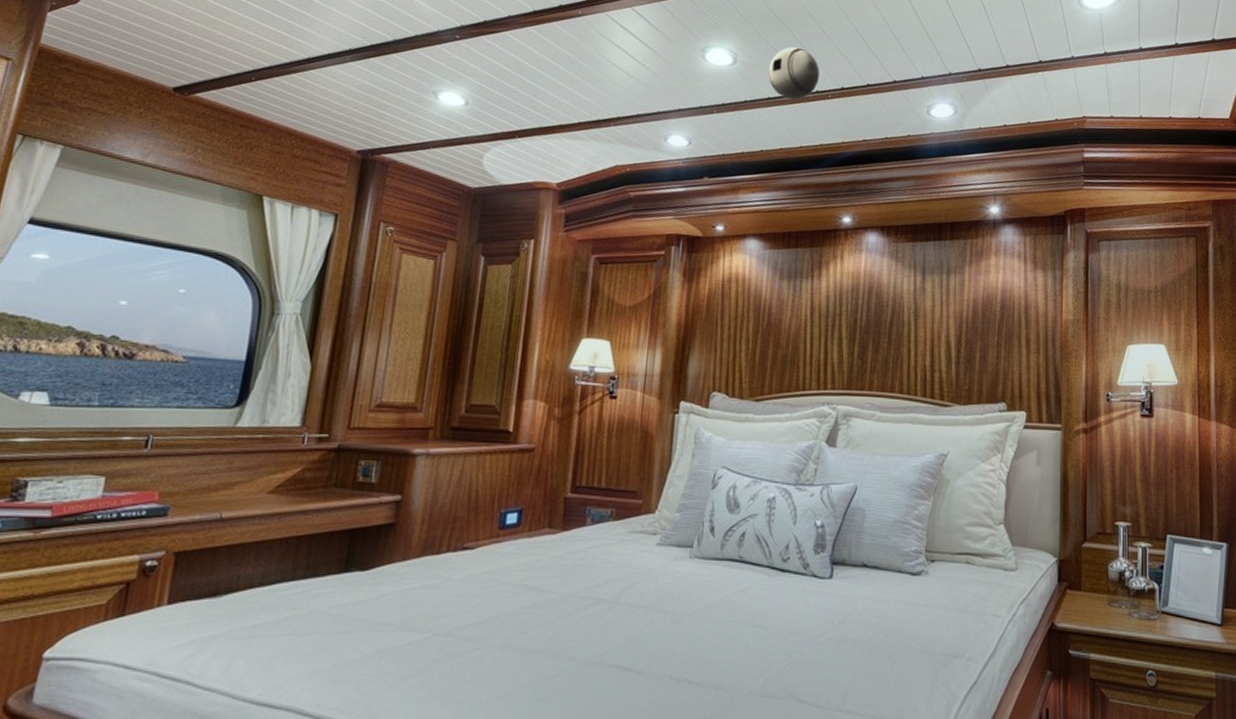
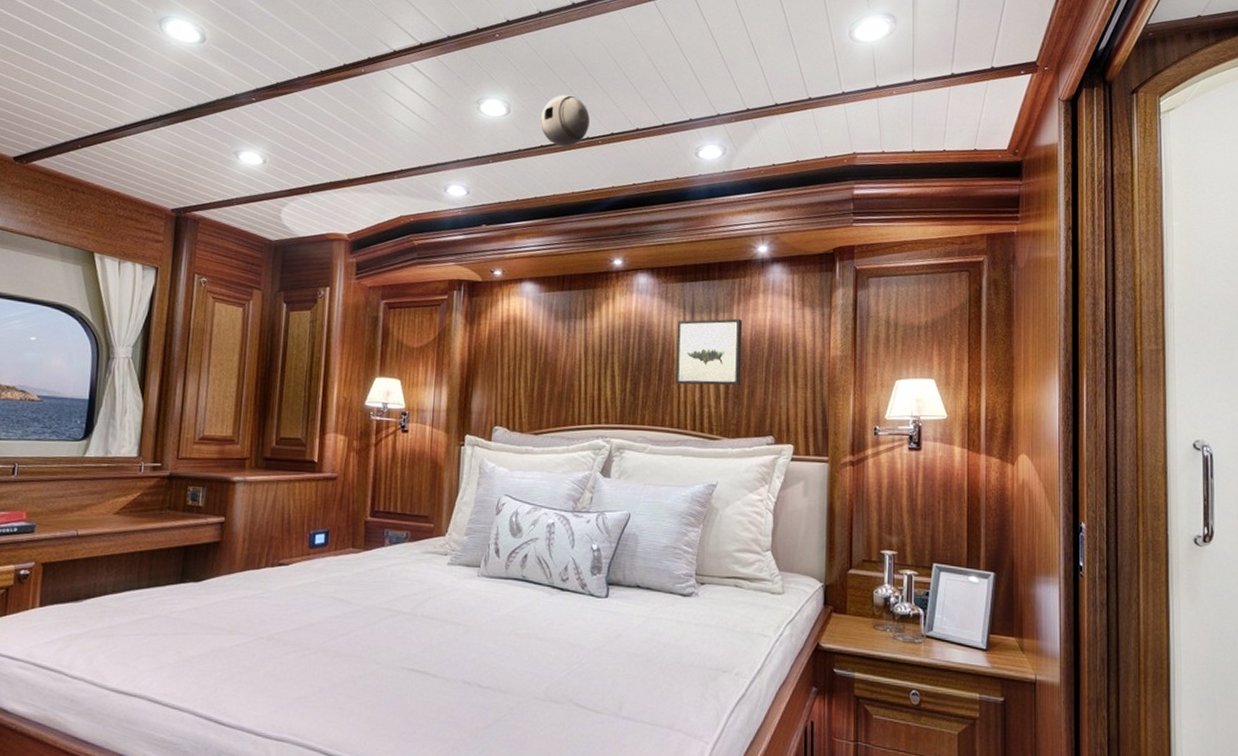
wall art: none [905,280,975,350] -> present [675,318,743,386]

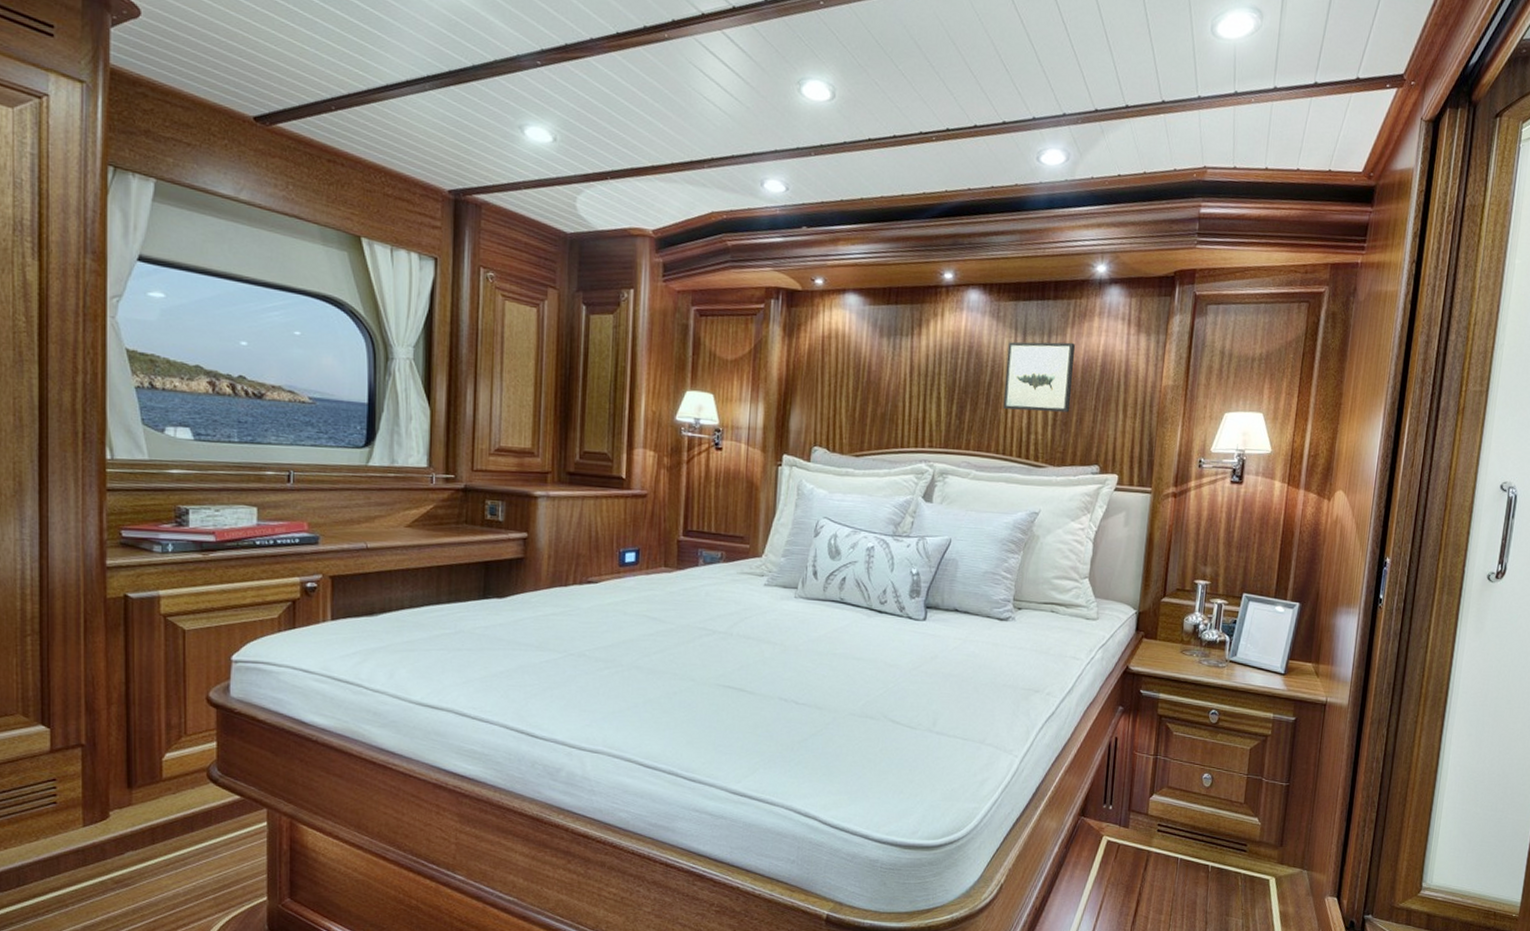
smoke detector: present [540,95,590,147] -> none [869,80,924,142]

